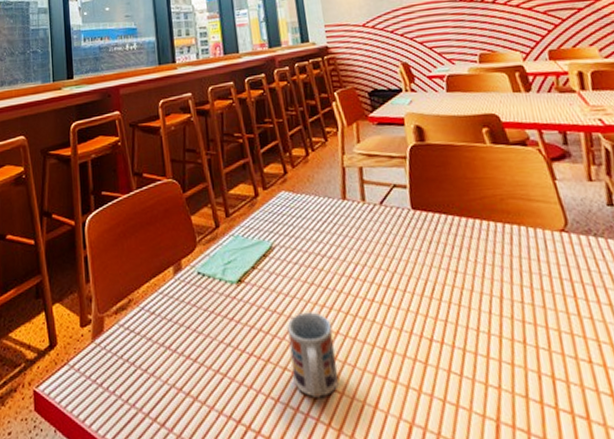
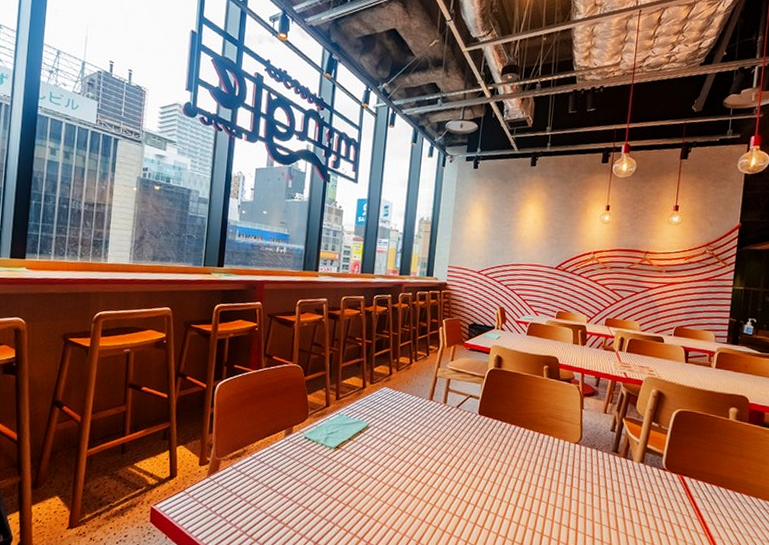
cup: present [287,312,339,397] -> none [363,474,400,533]

